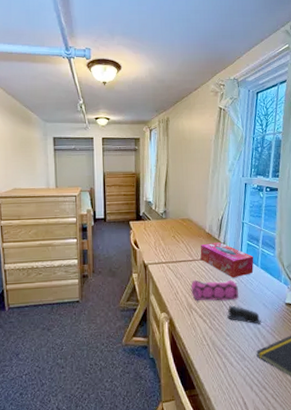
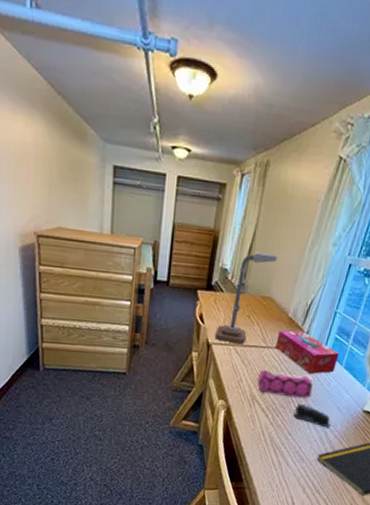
desk lamp: none [149,184,189,261] -> present [215,252,278,345]

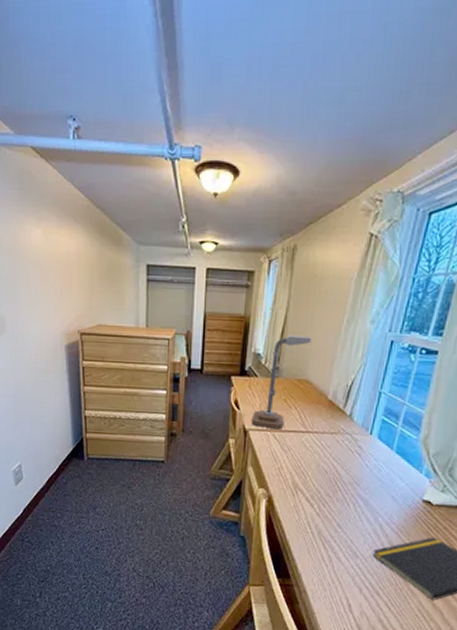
pencil case: present [257,369,313,399] -> none [299,455,361,487]
tissue box: present [275,329,339,375] -> none [316,412,389,460]
stapler: present [293,403,331,428] -> none [341,492,386,520]

